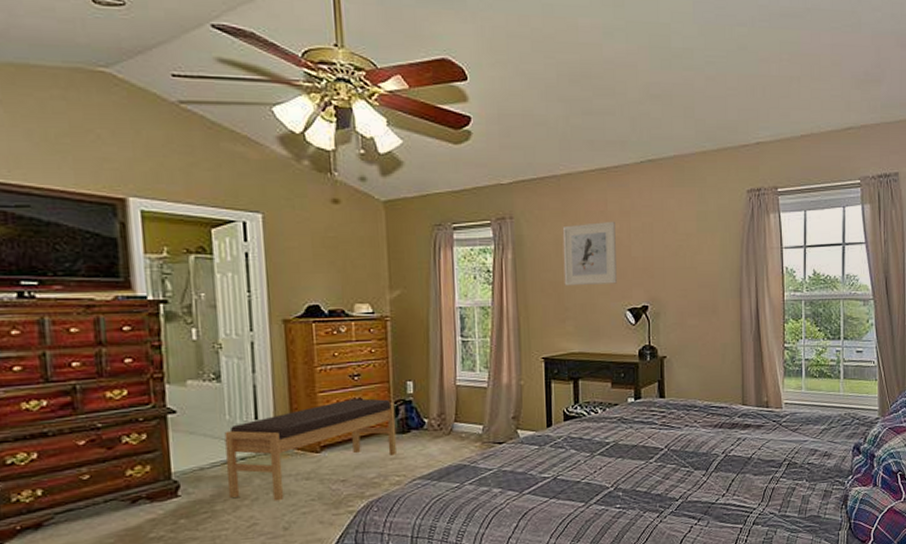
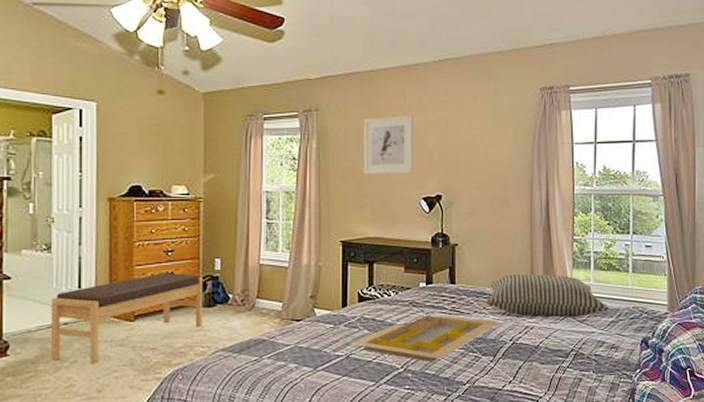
serving tray: none [557,430,712,480] -> present [350,315,500,362]
pillow: none [697,384,821,428] -> present [486,274,609,317]

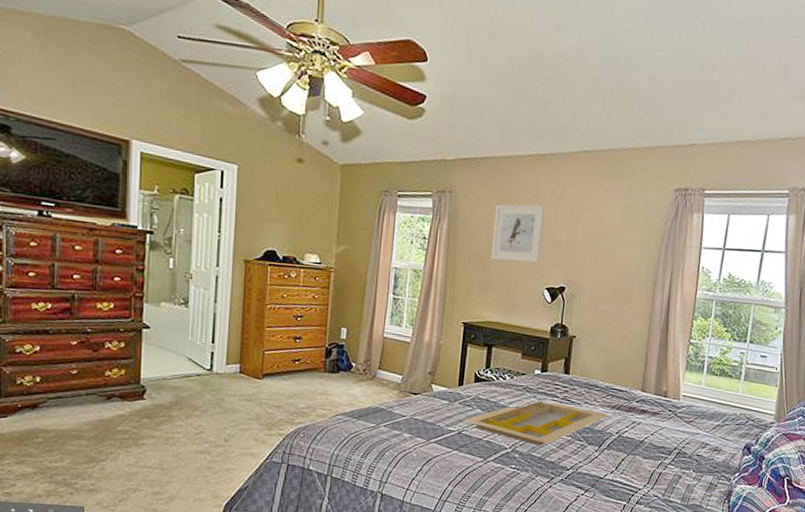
bench: present [50,273,203,365] -> none [183,336,329,416]
pillow: present [486,274,609,317] -> none [597,370,716,418]

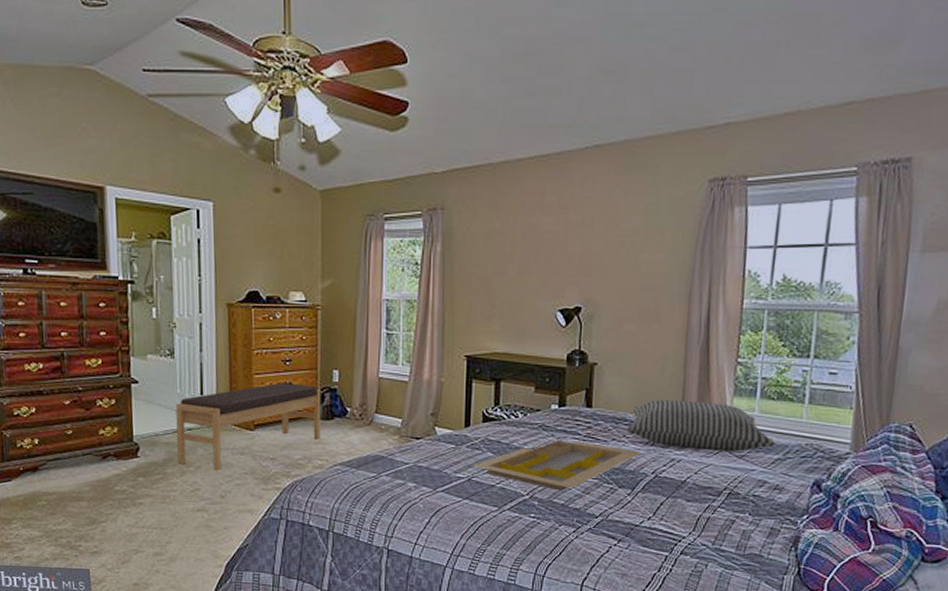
bench: none [183,336,329,416] -> present [176,383,321,471]
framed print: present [491,204,545,263] -> none [493,213,552,283]
pillow: none [597,370,716,418] -> present [627,400,775,452]

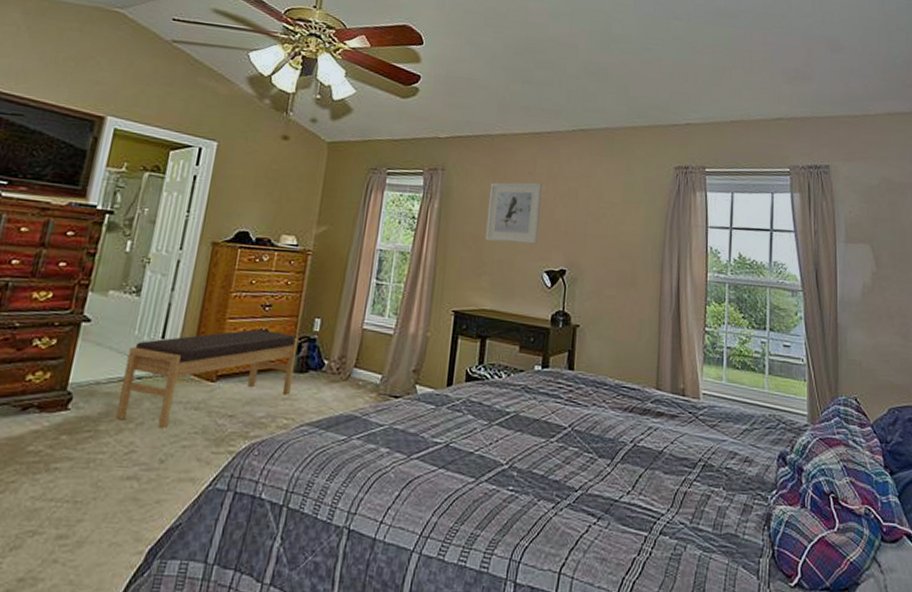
serving tray: present [472,440,642,491] -> none [451,404,621,460]
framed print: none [493,213,552,283] -> present [485,182,542,244]
pillow: present [627,400,775,452] -> none [607,364,742,421]

